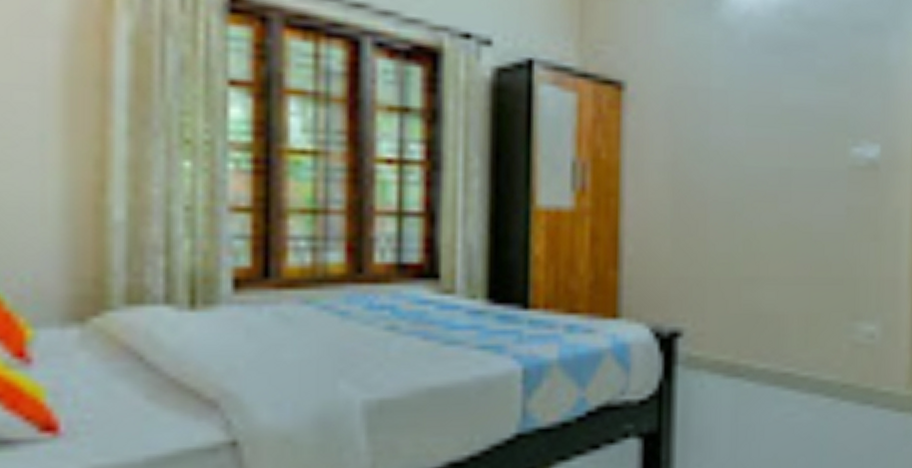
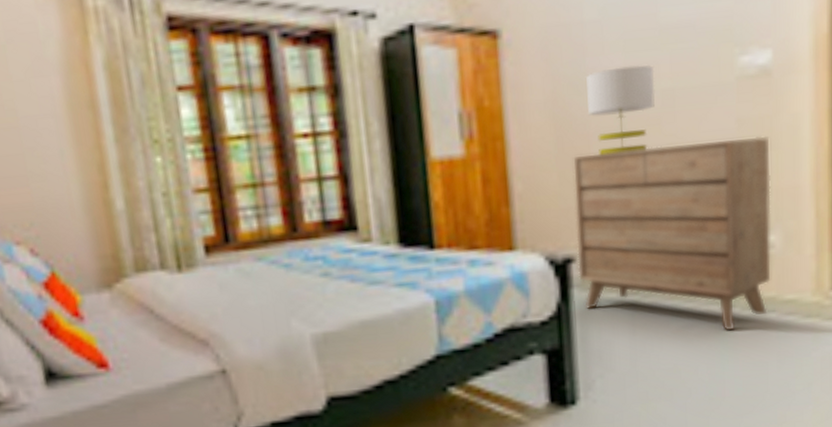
dresser: none [684,222,874,421] -> present [573,136,771,331]
table lamp: none [707,139,774,226] -> present [585,64,656,155]

